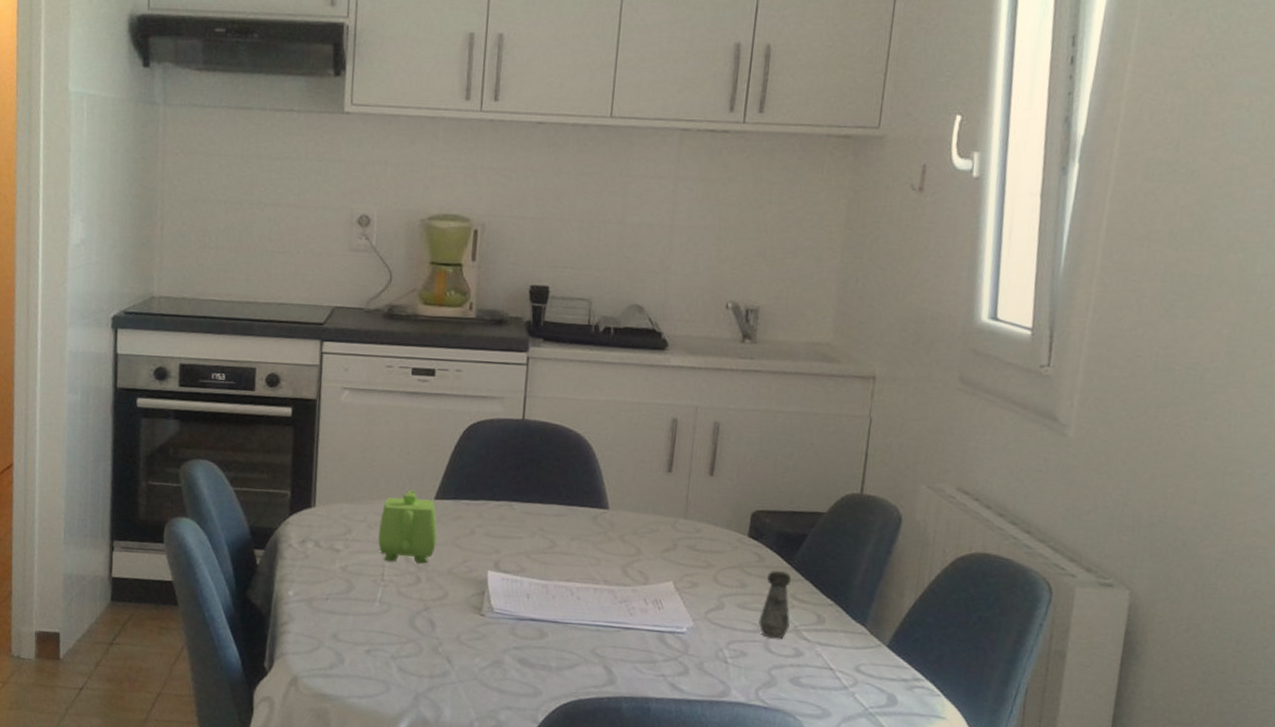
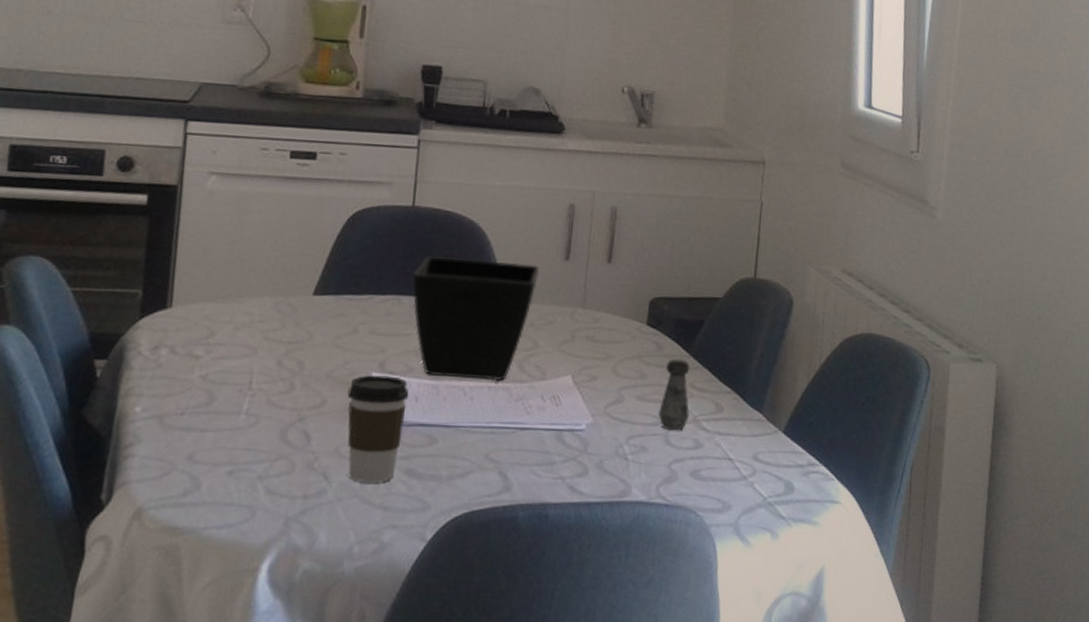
teapot: present [378,489,437,564] -> none [246,285,315,368]
coffee cup: none [466,573,521,669] -> present [347,375,409,483]
flower pot: none [523,466,642,584] -> present [412,256,539,382]

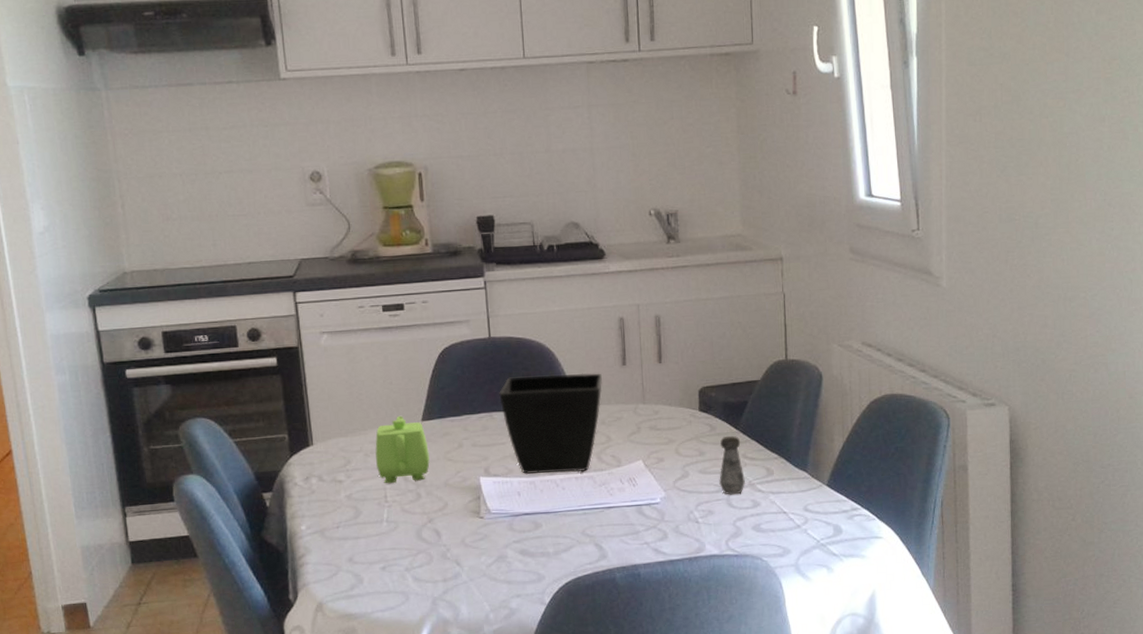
teapot: none [246,285,315,368] -> present [375,415,430,484]
coffee cup: present [347,375,409,483] -> none [463,478,513,565]

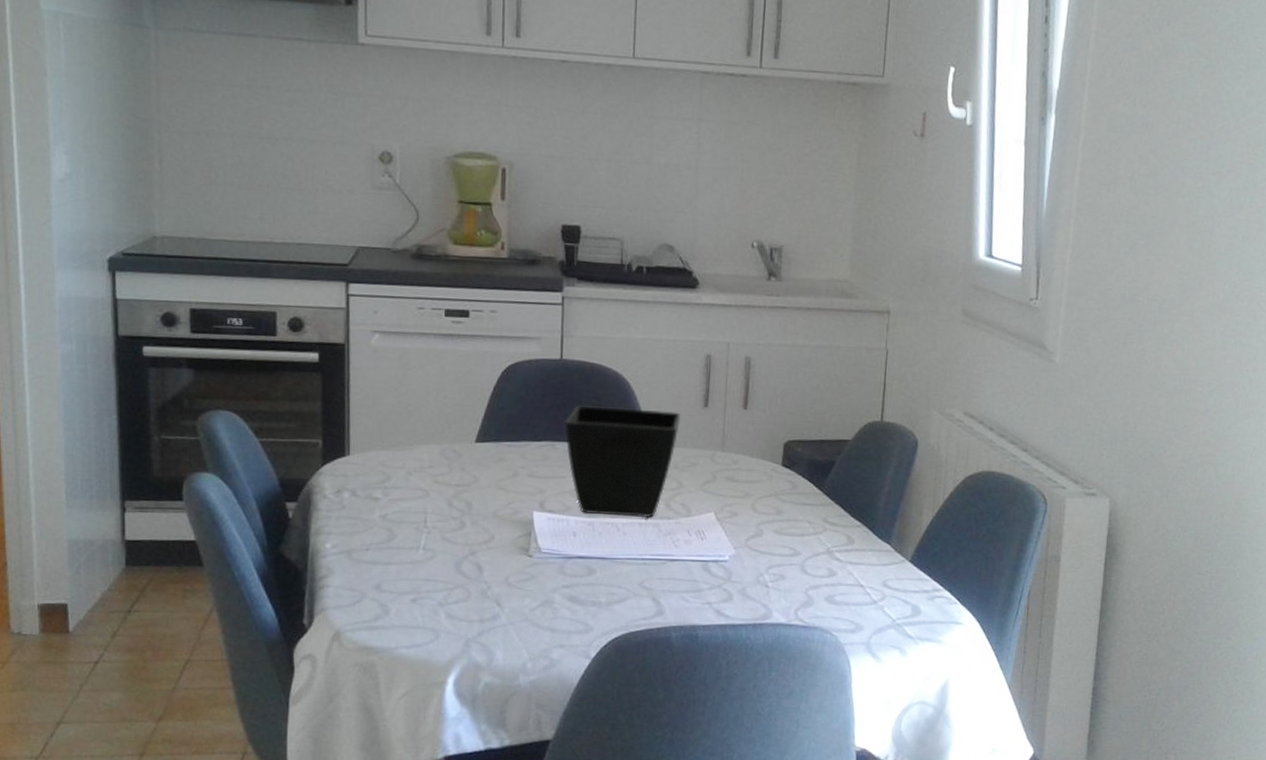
teapot: present [375,415,430,484] -> none [419,433,480,508]
salt shaker: present [719,435,745,495] -> none [795,496,823,561]

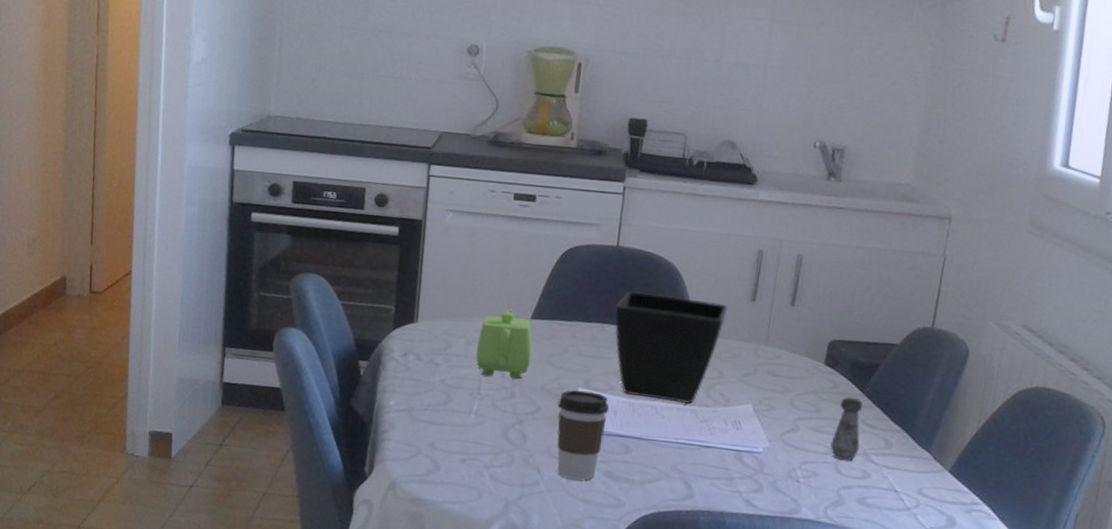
teapot: none [419,433,480,508] -> present [476,309,532,380]
coffee cup: none [513,513,568,609] -> present [557,390,609,480]
salt shaker: none [795,496,823,561] -> present [830,396,864,462]

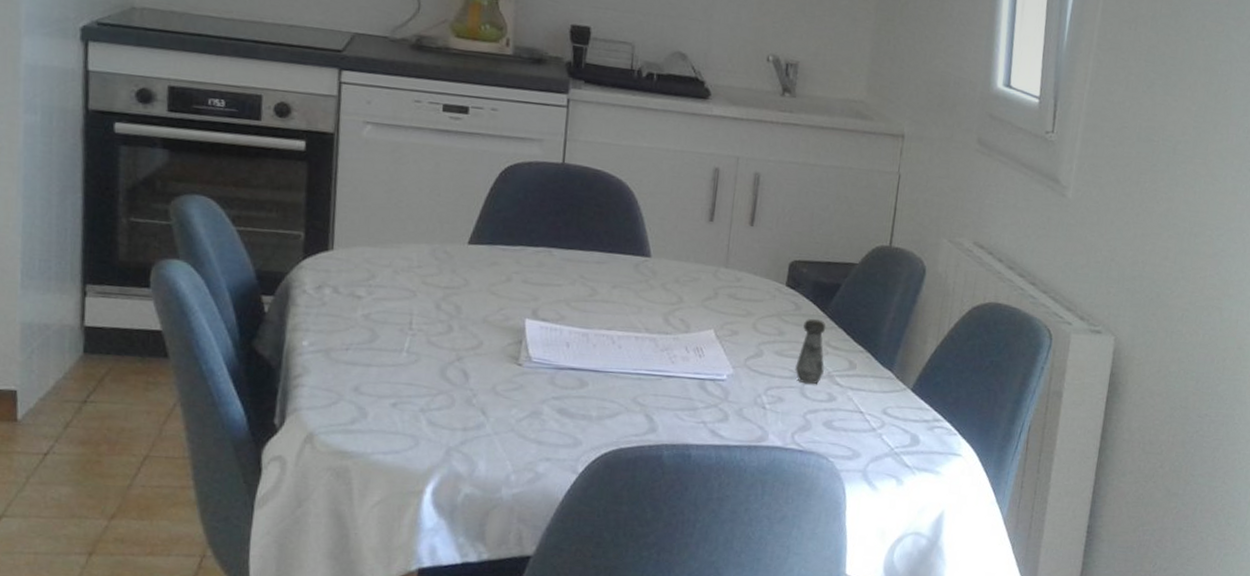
teapot: present [476,309,532,380] -> none [405,233,471,312]
coffee cup: present [557,390,609,480] -> none [502,321,561,420]
flower pot: present [614,291,727,404] -> none [563,212,684,332]

